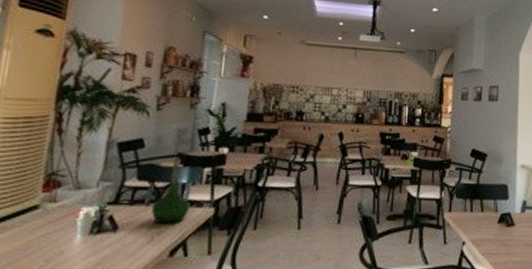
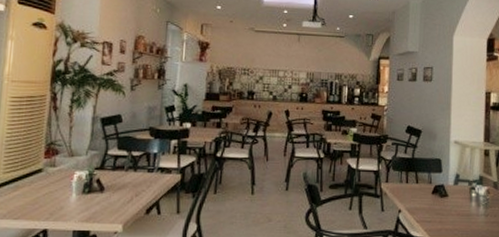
vase: present [151,157,191,224] -> none [129,130,162,187]

